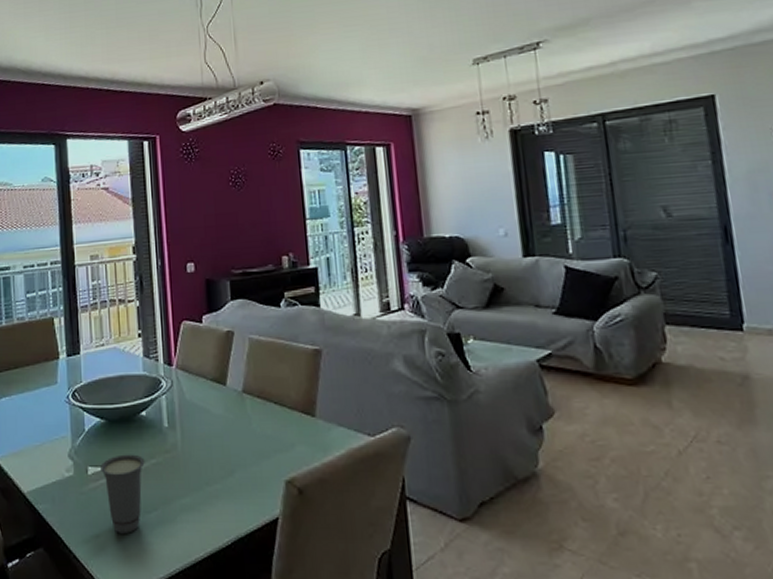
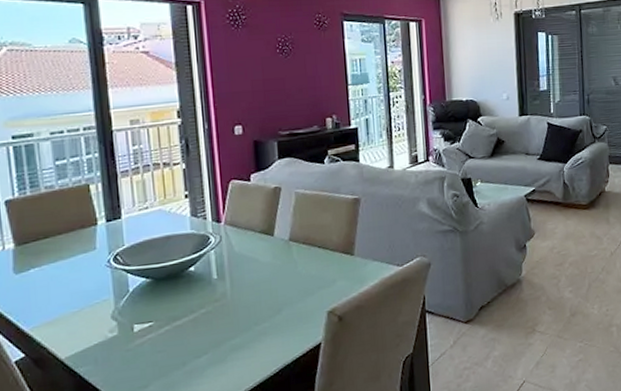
cup: present [100,454,145,534] -> none [147,307,194,381]

